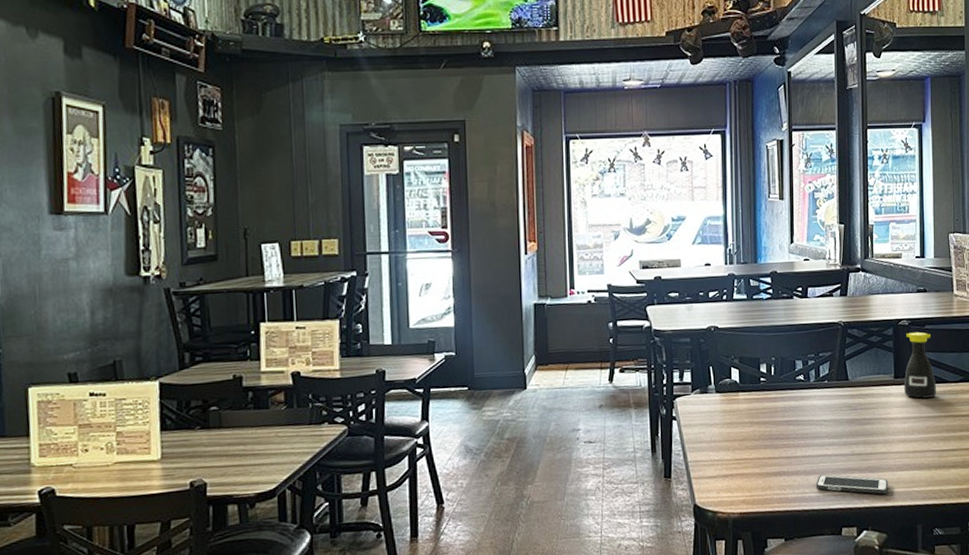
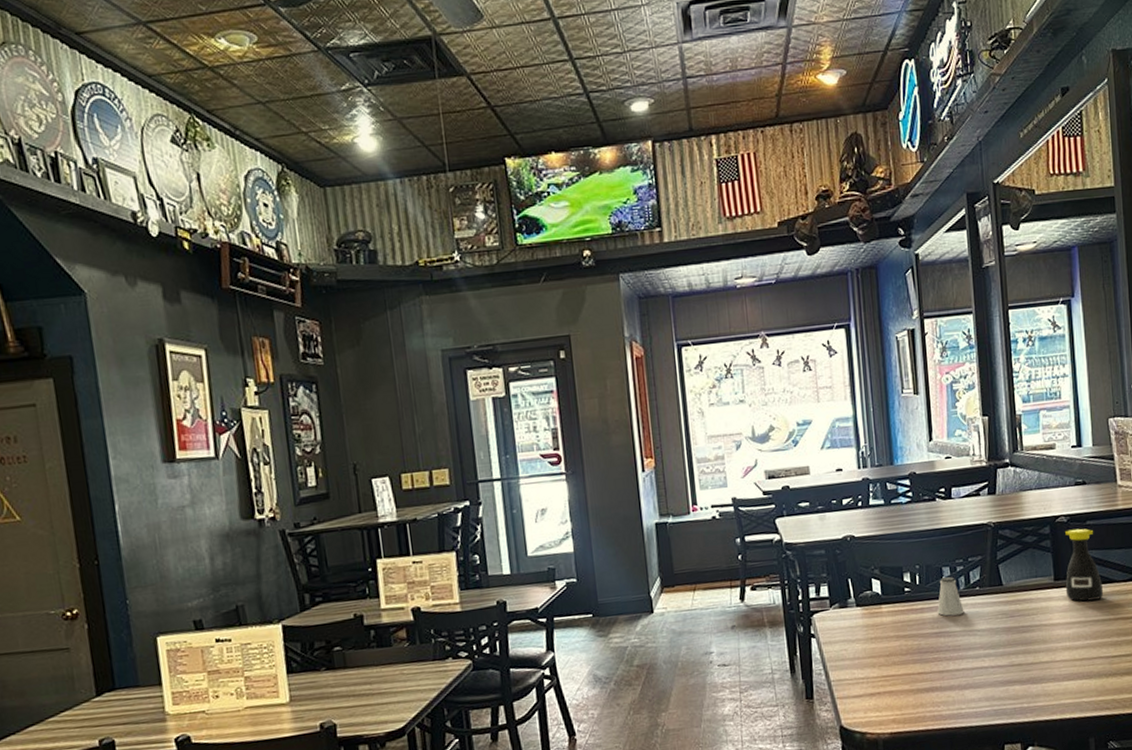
saltshaker: none [789,370,813,406] -> present [937,577,964,616]
cell phone: present [815,474,888,494] -> none [972,688,1054,707]

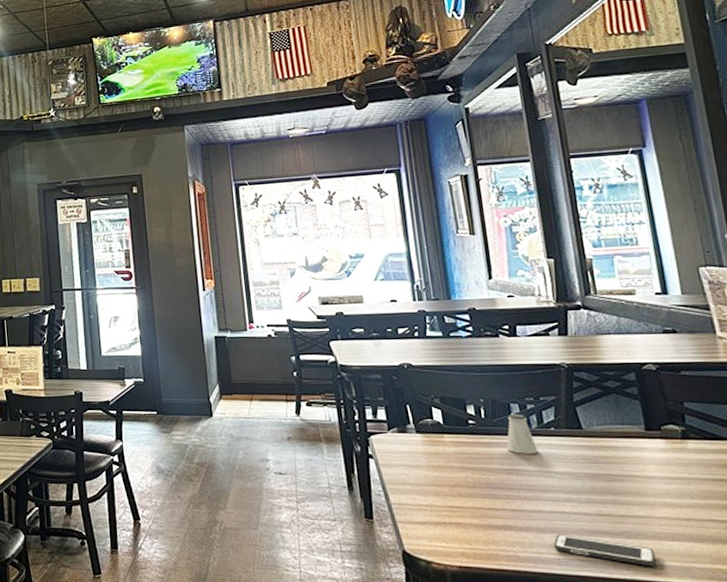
cell phone: none [972,688,1054,707] -> present [553,534,656,566]
bottle: present [1065,528,1104,602] -> none [655,378,711,457]

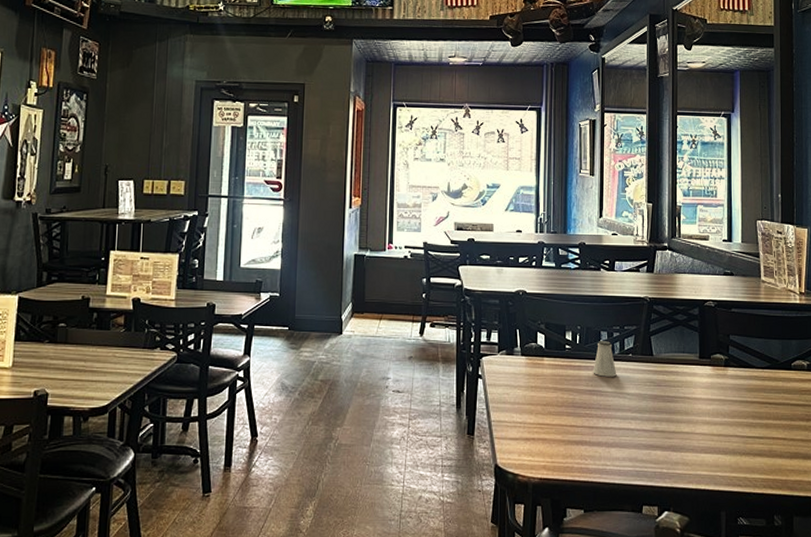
cell phone: present [553,534,656,566] -> none [617,448,691,475]

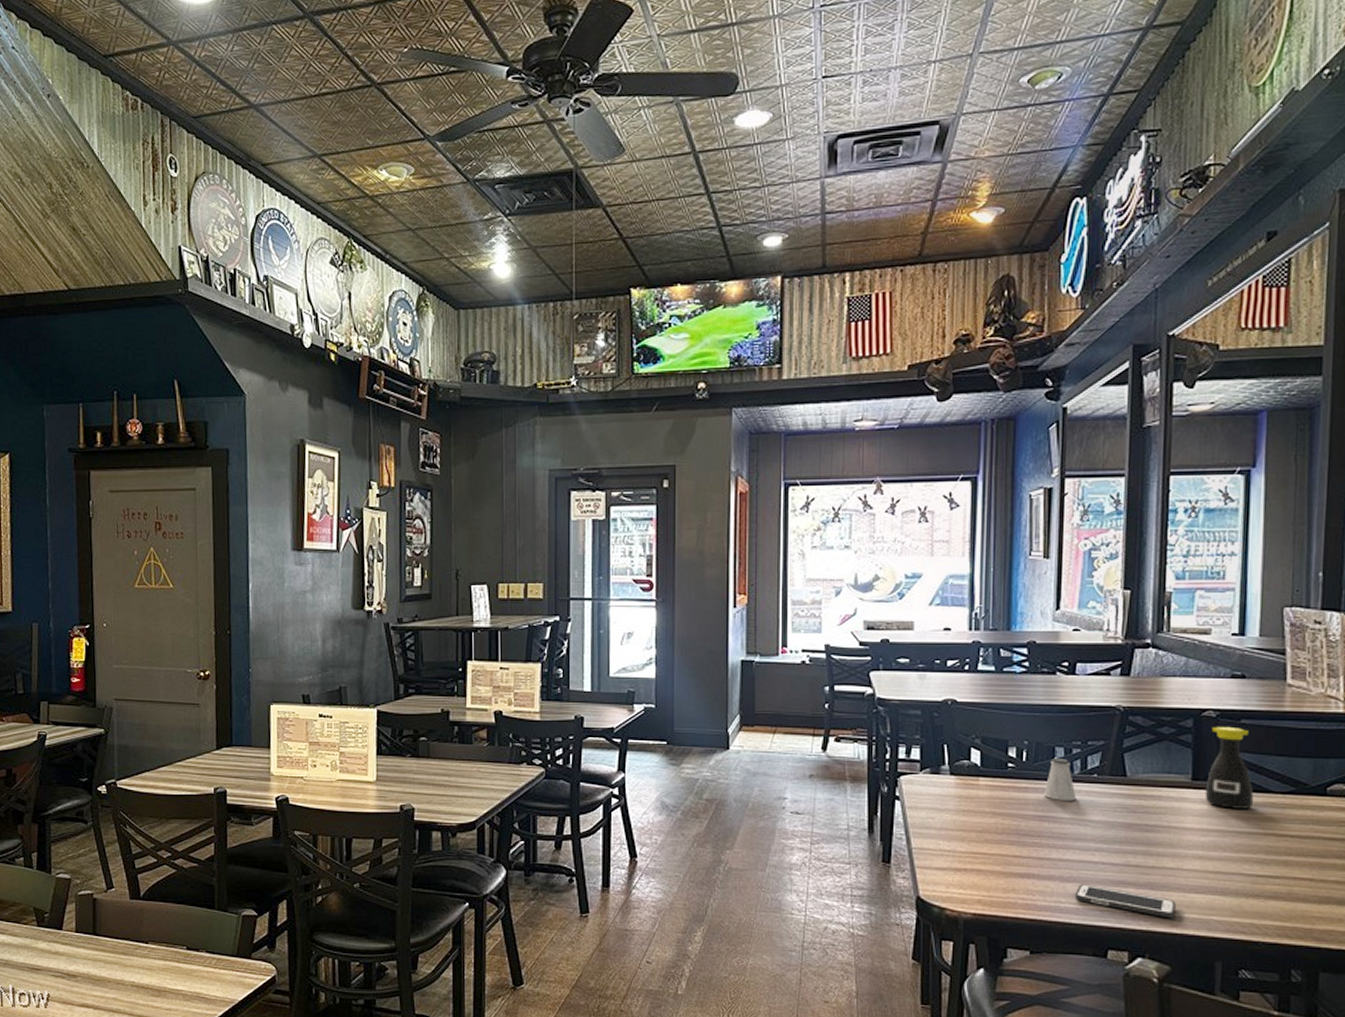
cell phone: none [617,448,691,475] -> present [1074,884,1176,918]
bottle: none [709,314,743,382] -> present [1204,726,1254,809]

